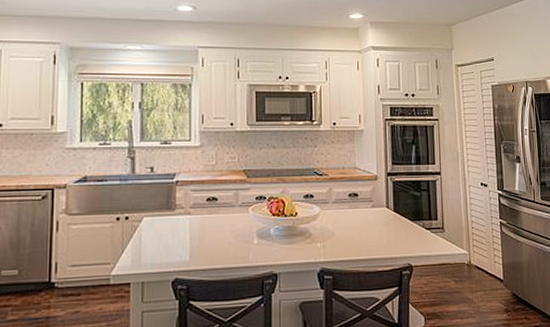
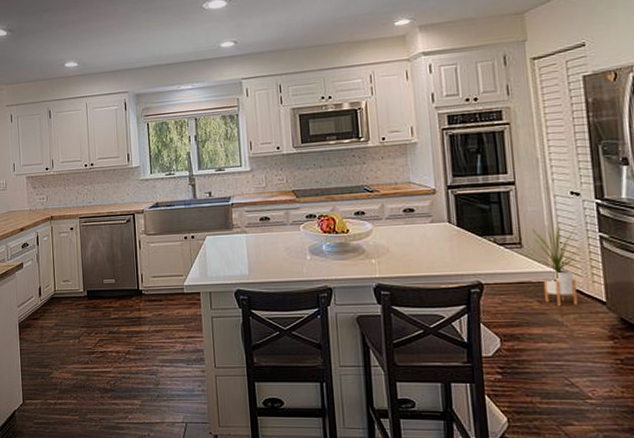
house plant: none [451,209,488,284] -> present [531,222,582,306]

